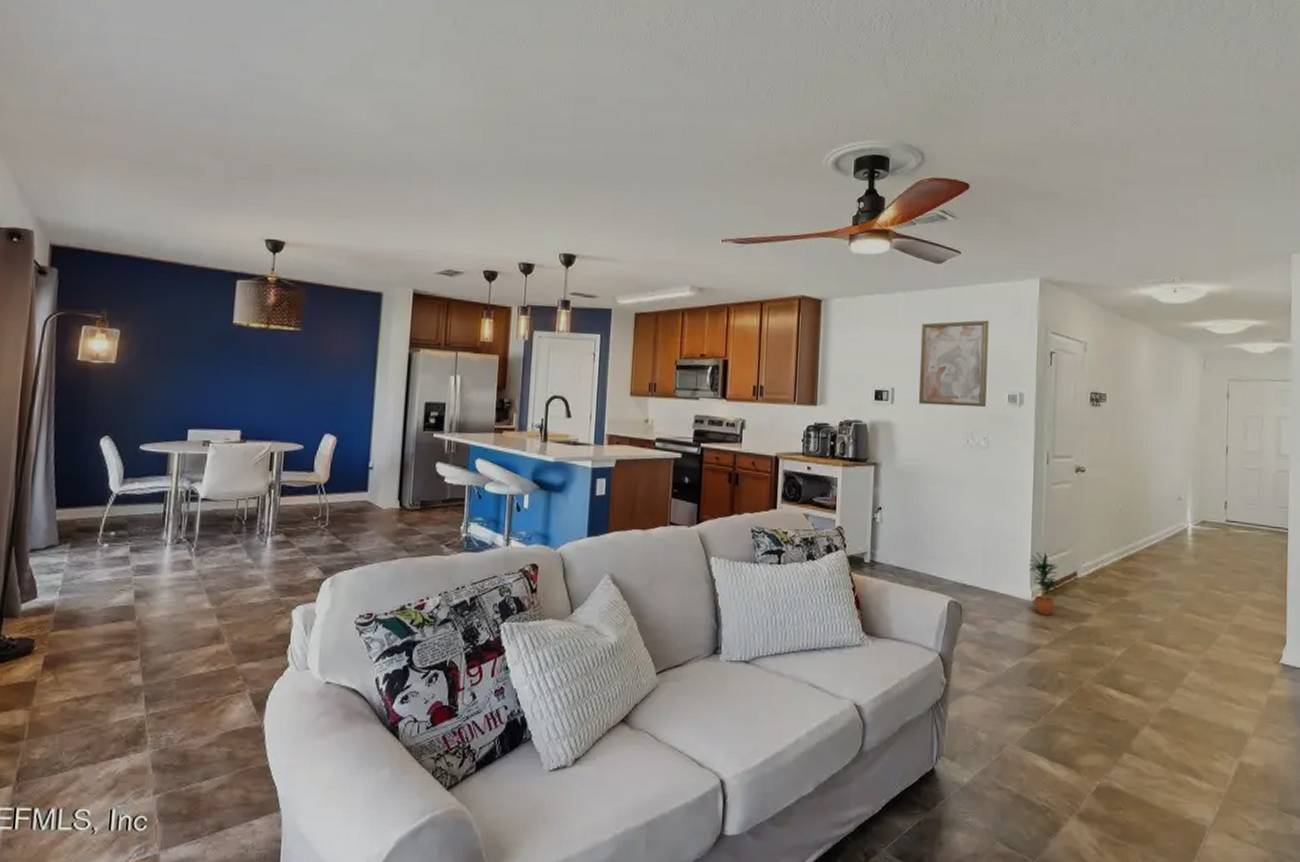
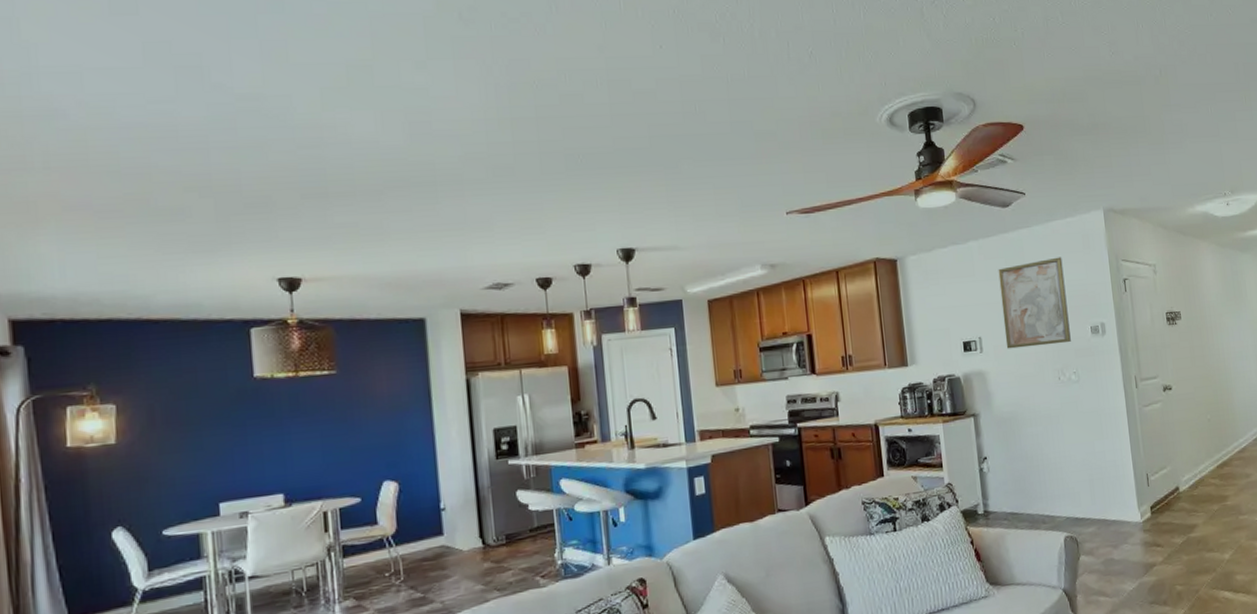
potted plant: present [1029,553,1060,615] -> none [1134,474,1165,534]

